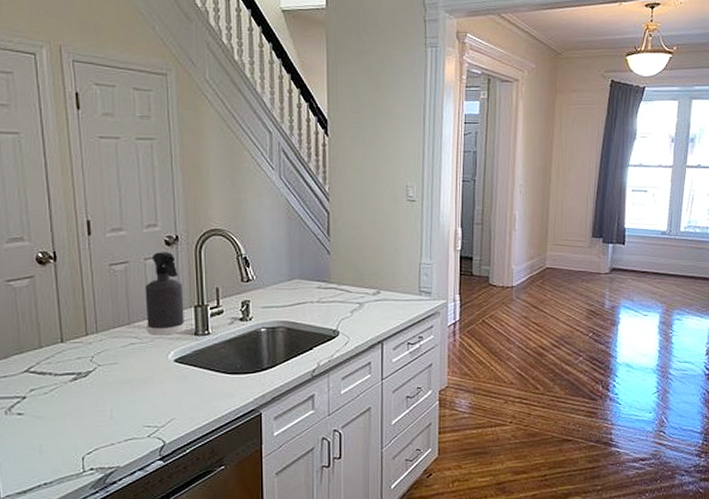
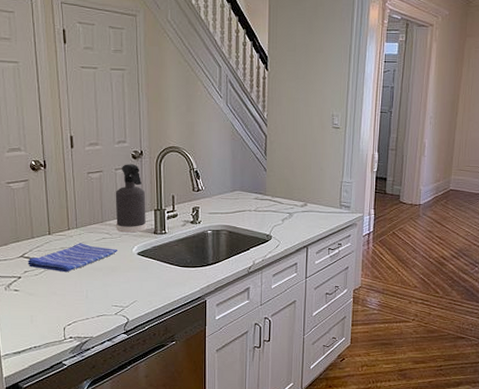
dish towel: none [34,351,150,389] -> present [27,243,118,273]

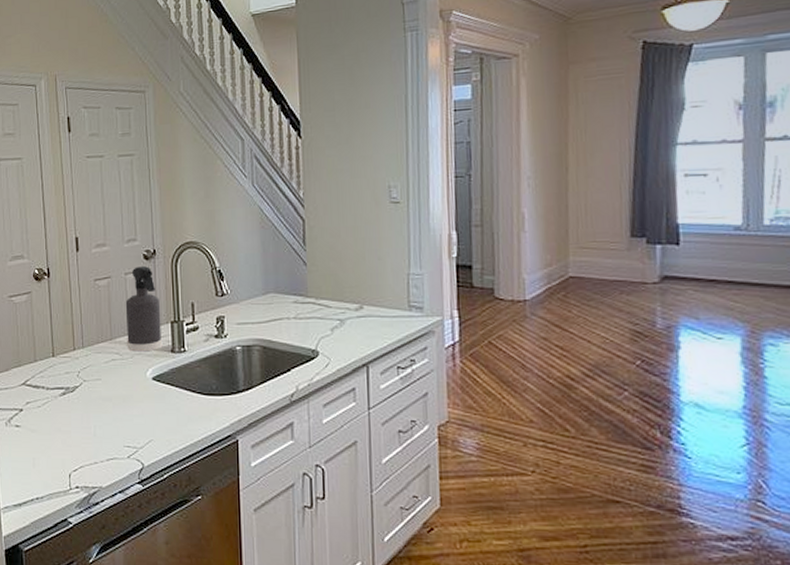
dish towel: present [27,243,118,273] -> none [30,366,130,404]

